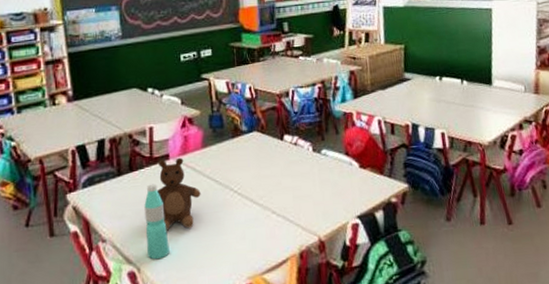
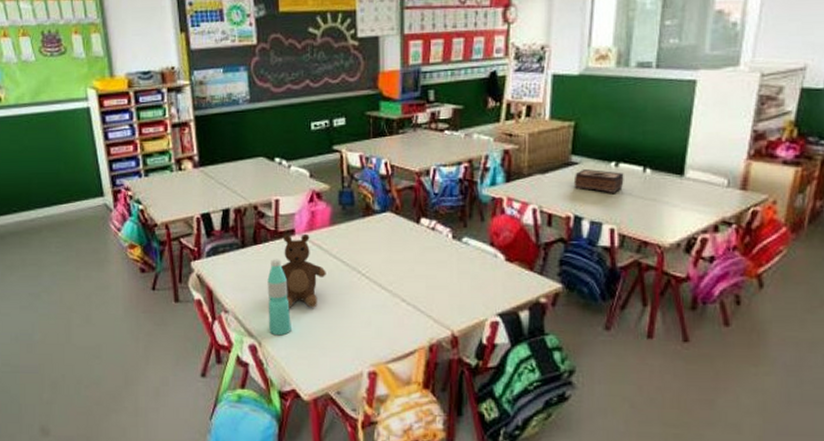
tissue box: none [408,83,448,103] -> present [573,169,624,193]

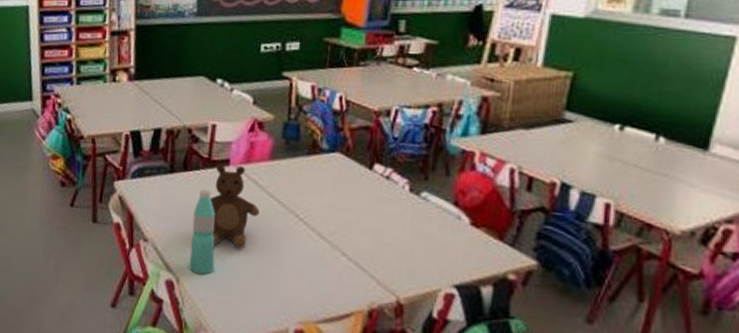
tissue box: present [573,169,624,193] -> none [564,129,630,162]

